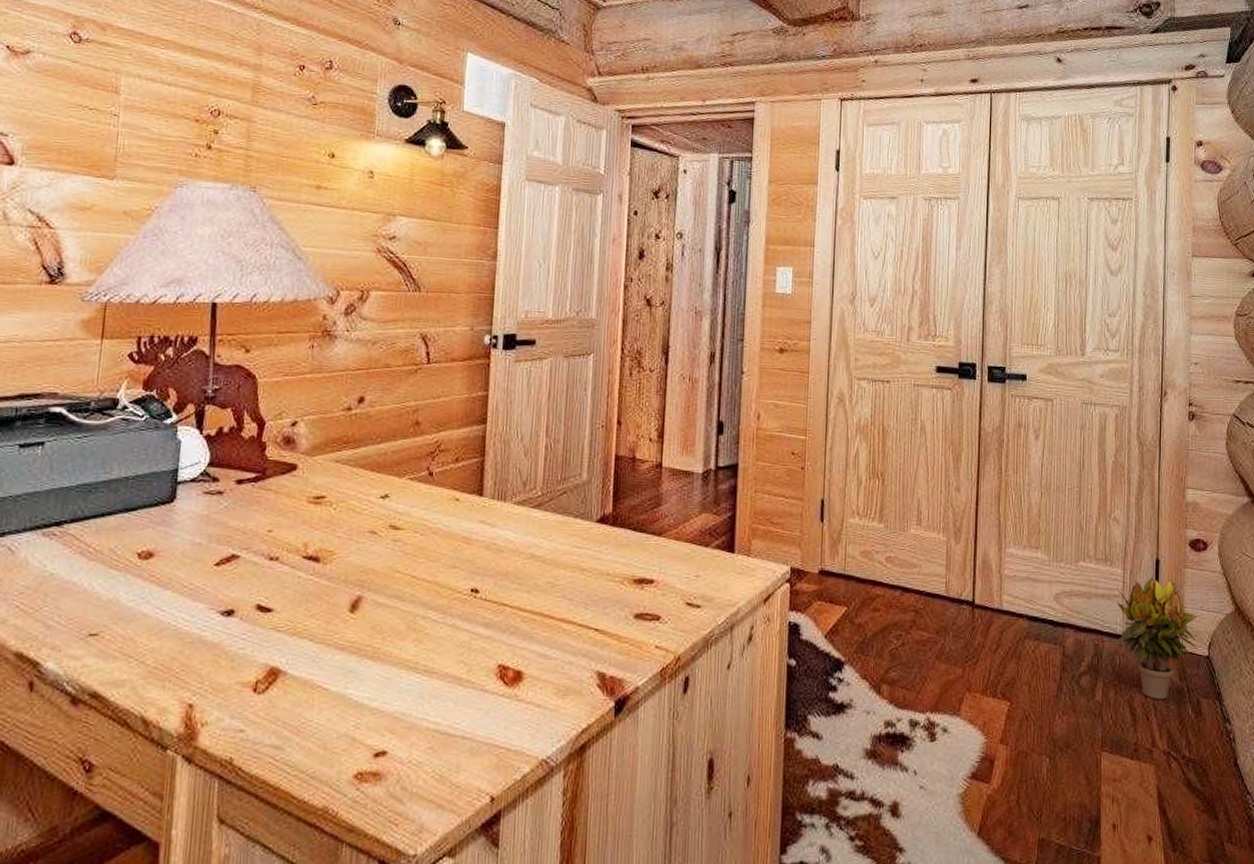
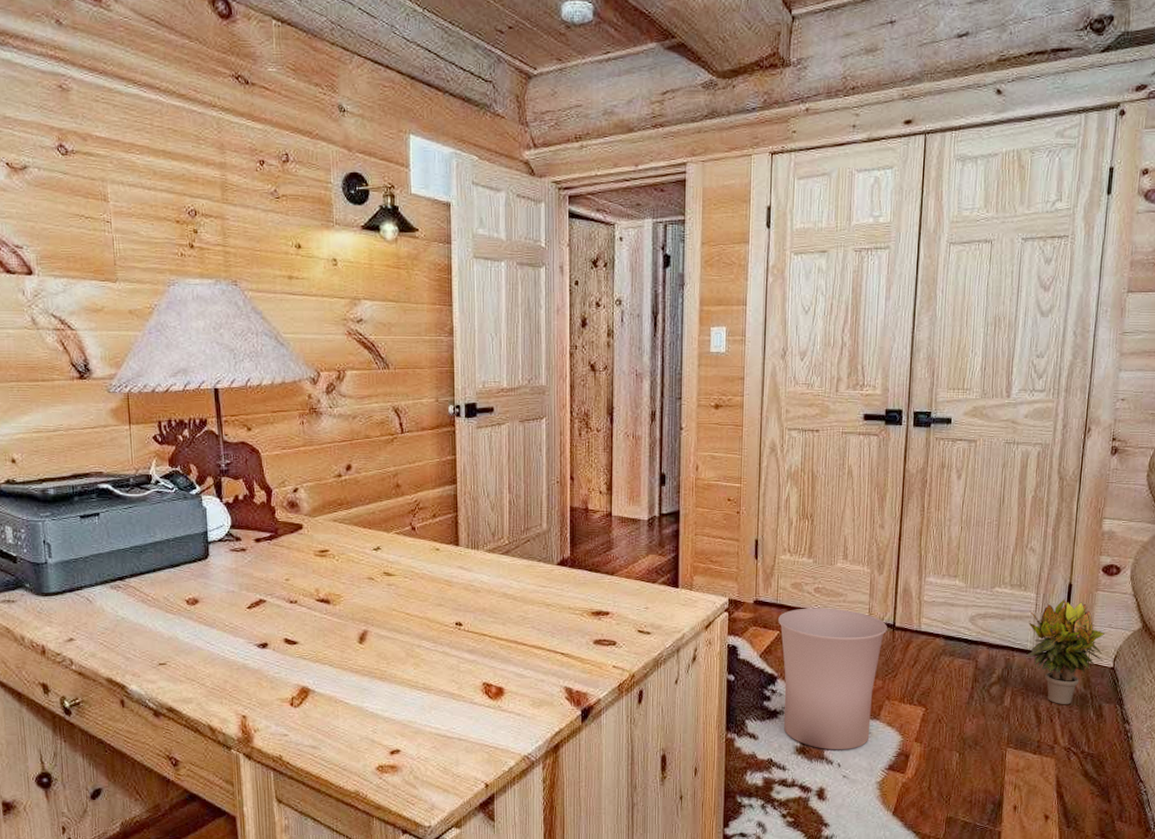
waste bin: none [846,580,966,754] -> present [778,608,887,750]

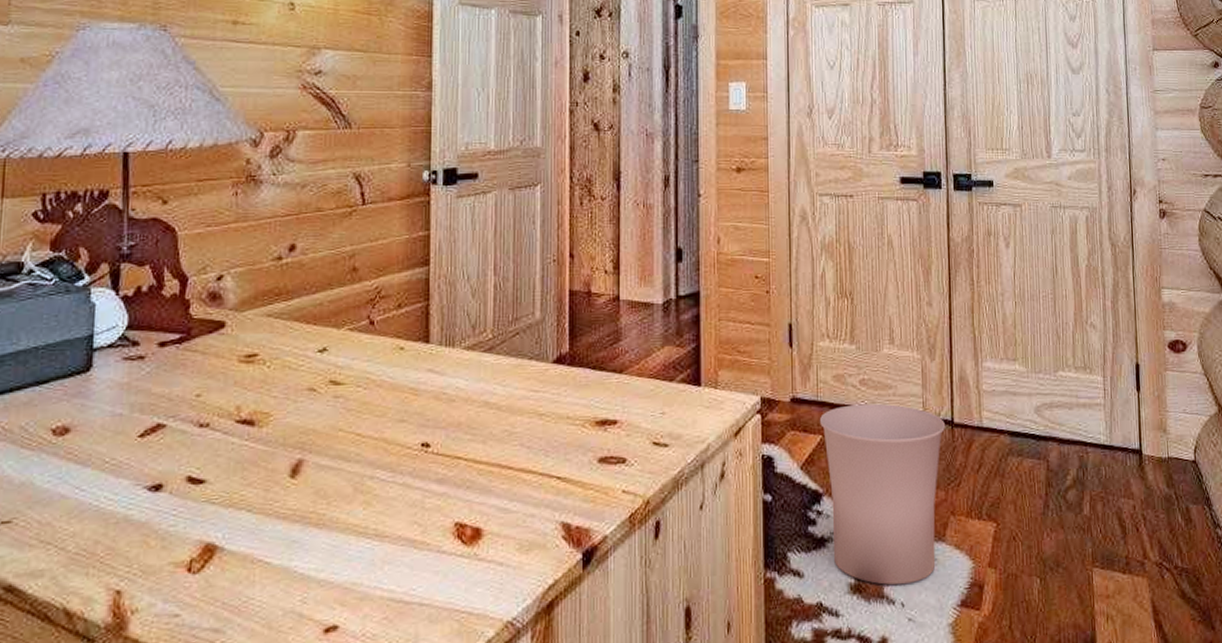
potted plant: present [1025,598,1105,704] -> none [1098,381,1185,509]

